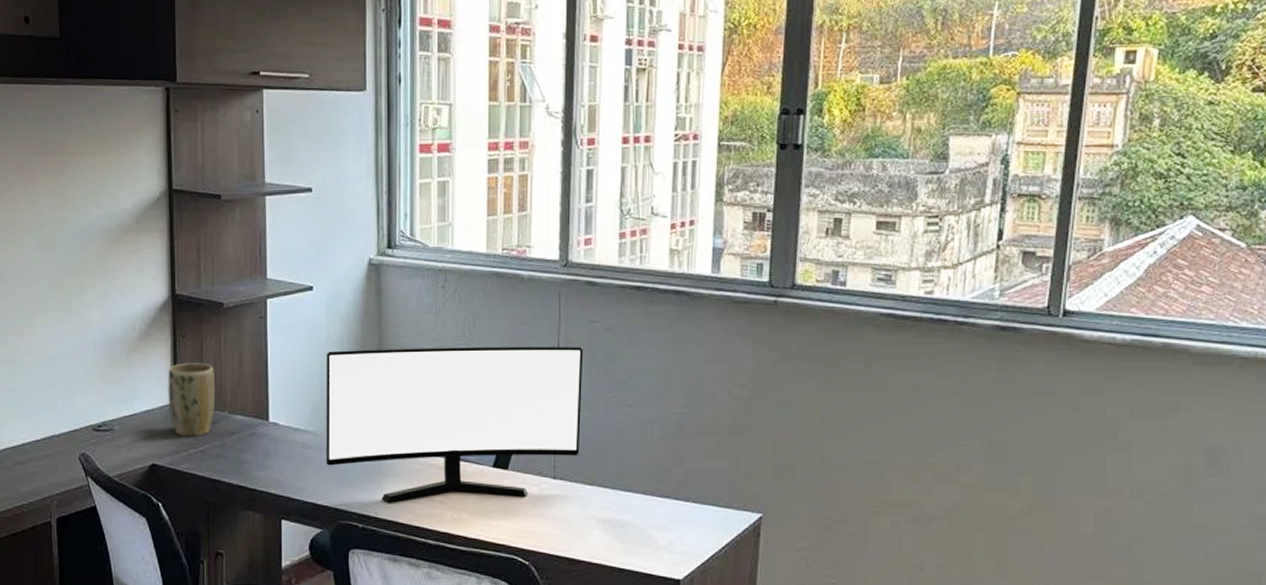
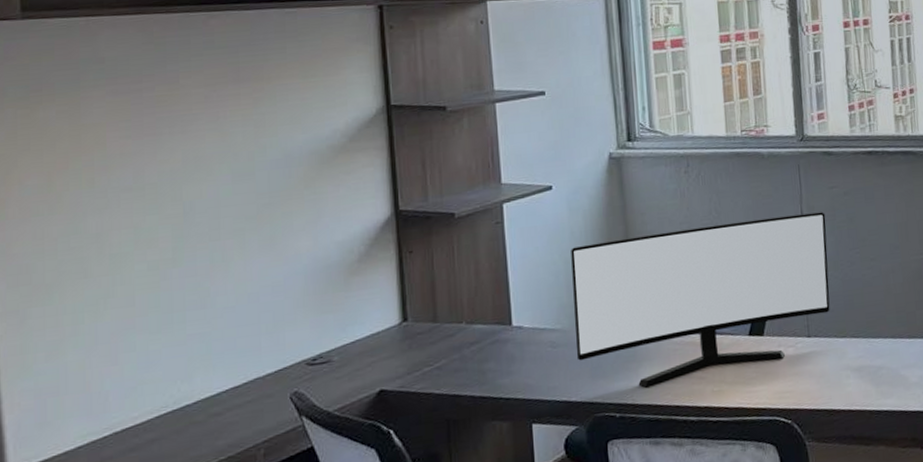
plant pot: present [168,363,216,437] -> none [394,276,451,356]

